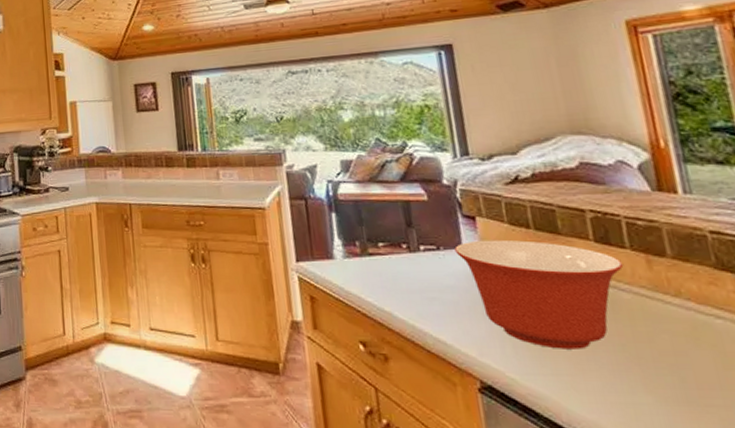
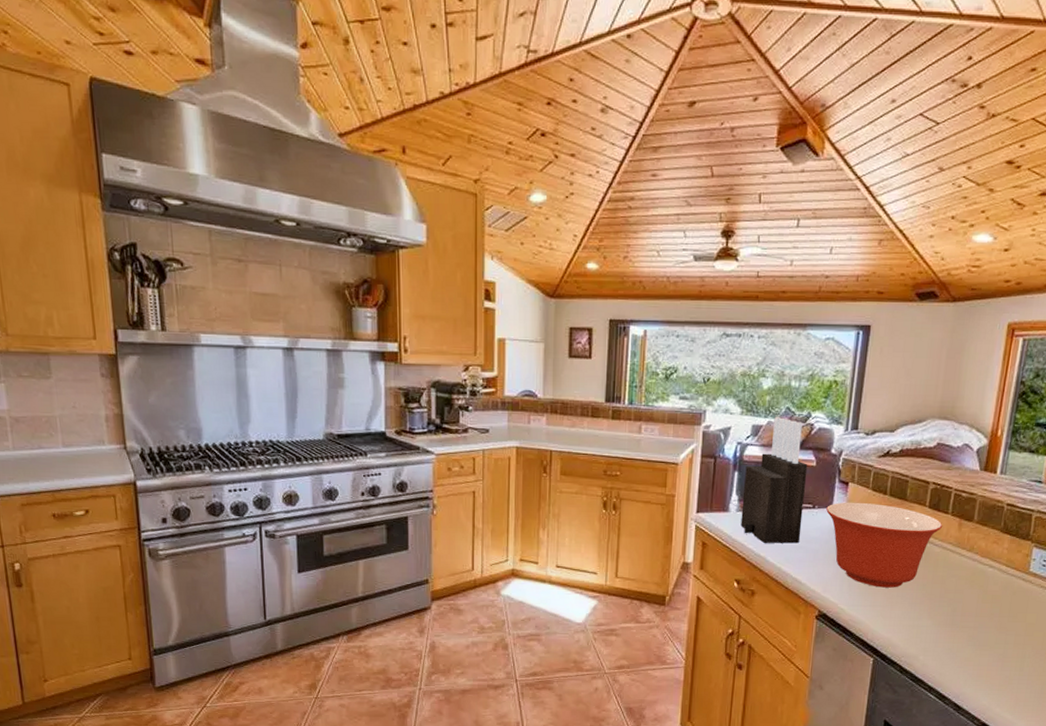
knife block: none [343,150,431,295] -> present [741,417,808,544]

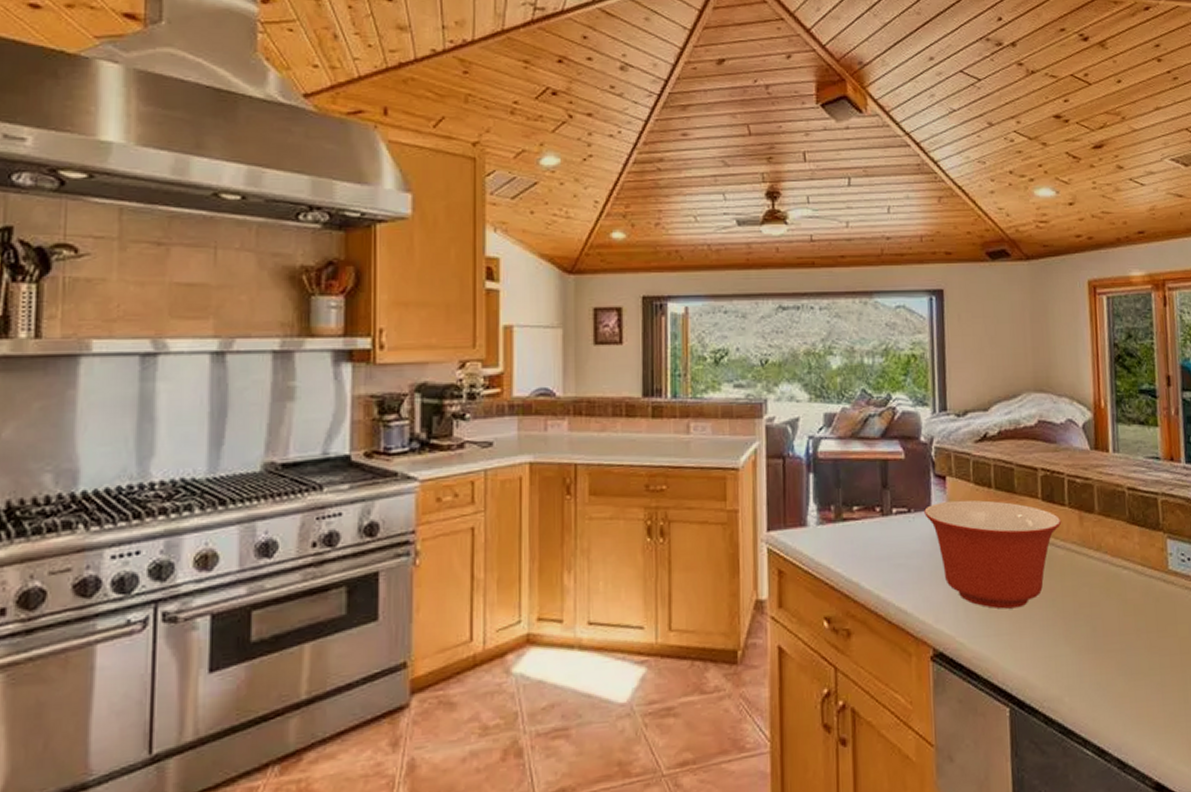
knife block: present [741,417,808,544] -> none [822,402,898,564]

